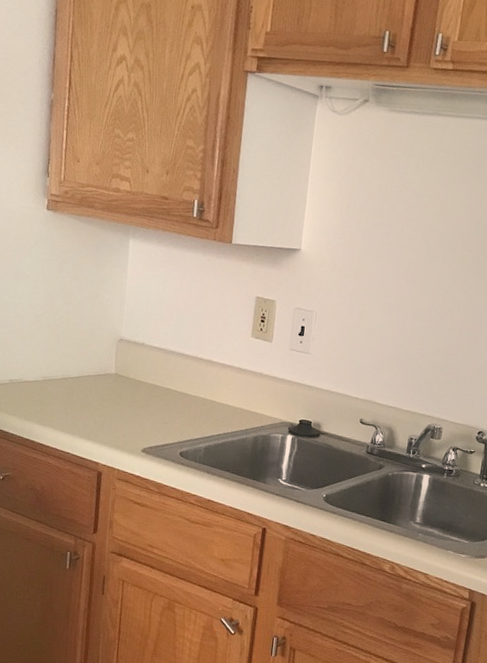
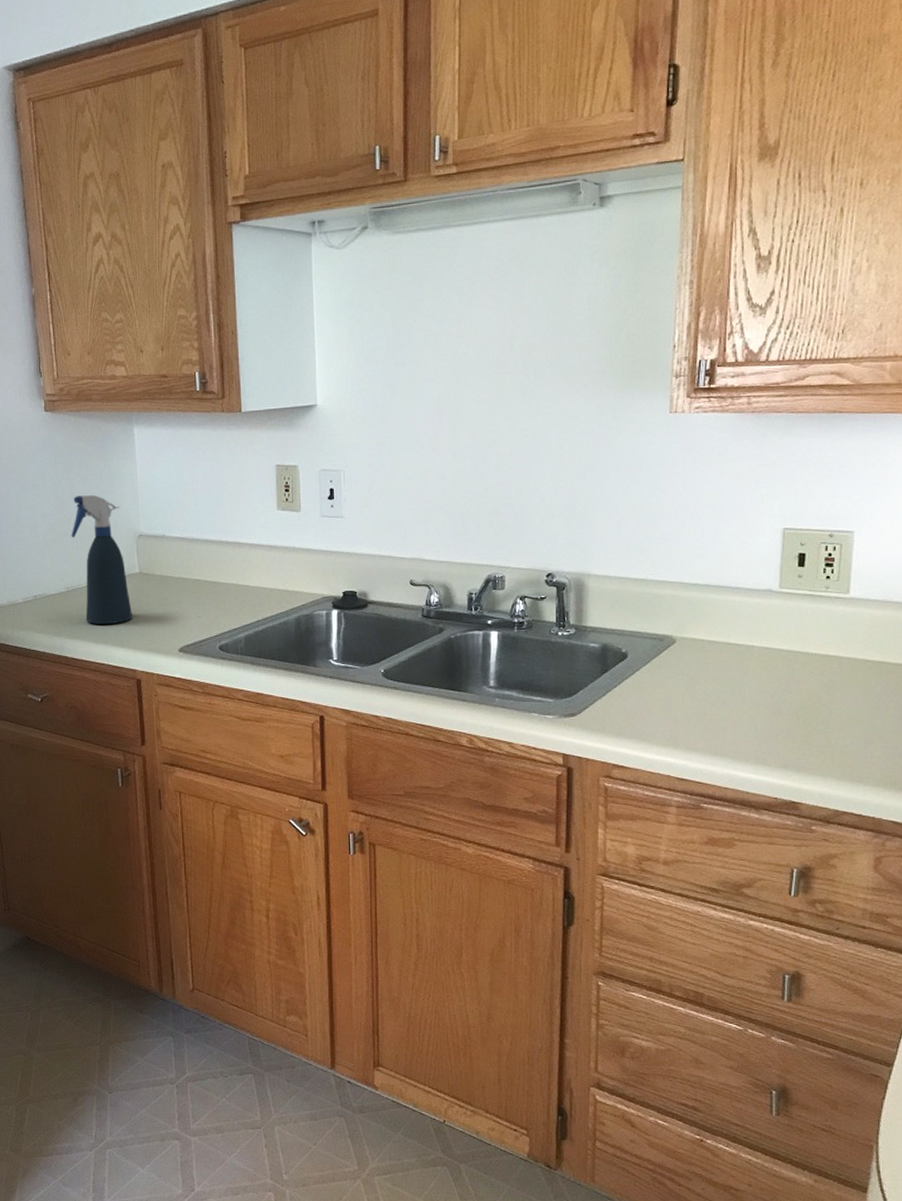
spray bottle: none [55,293,106,418] -> present [71,494,132,624]

